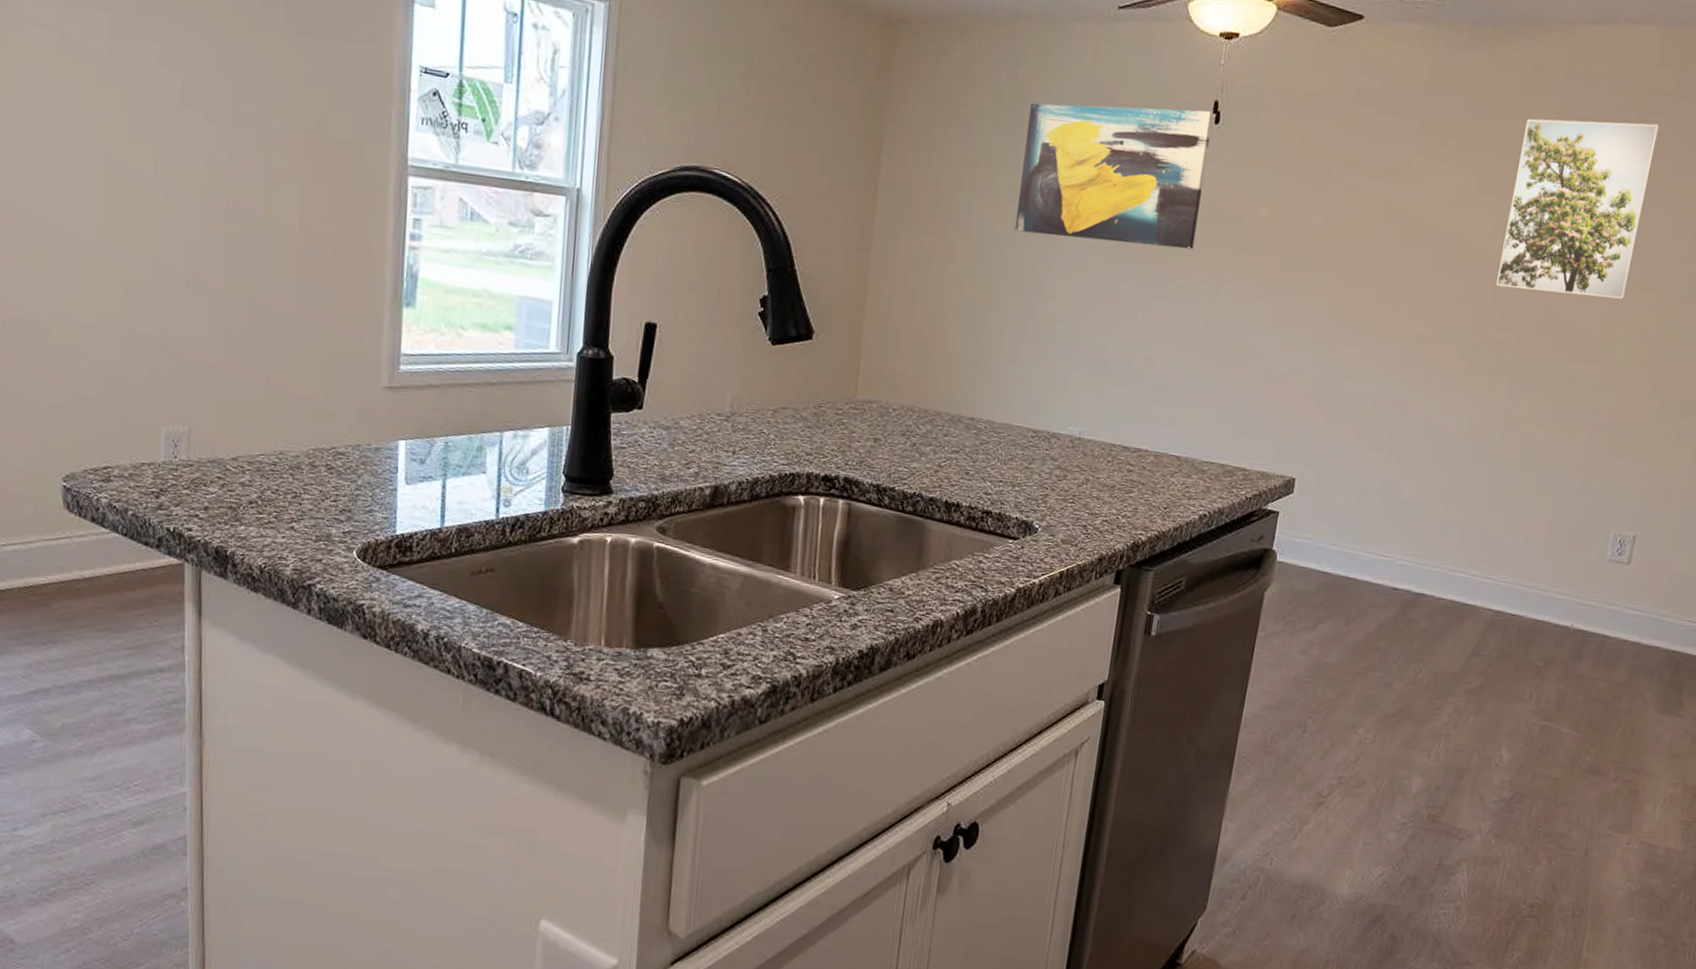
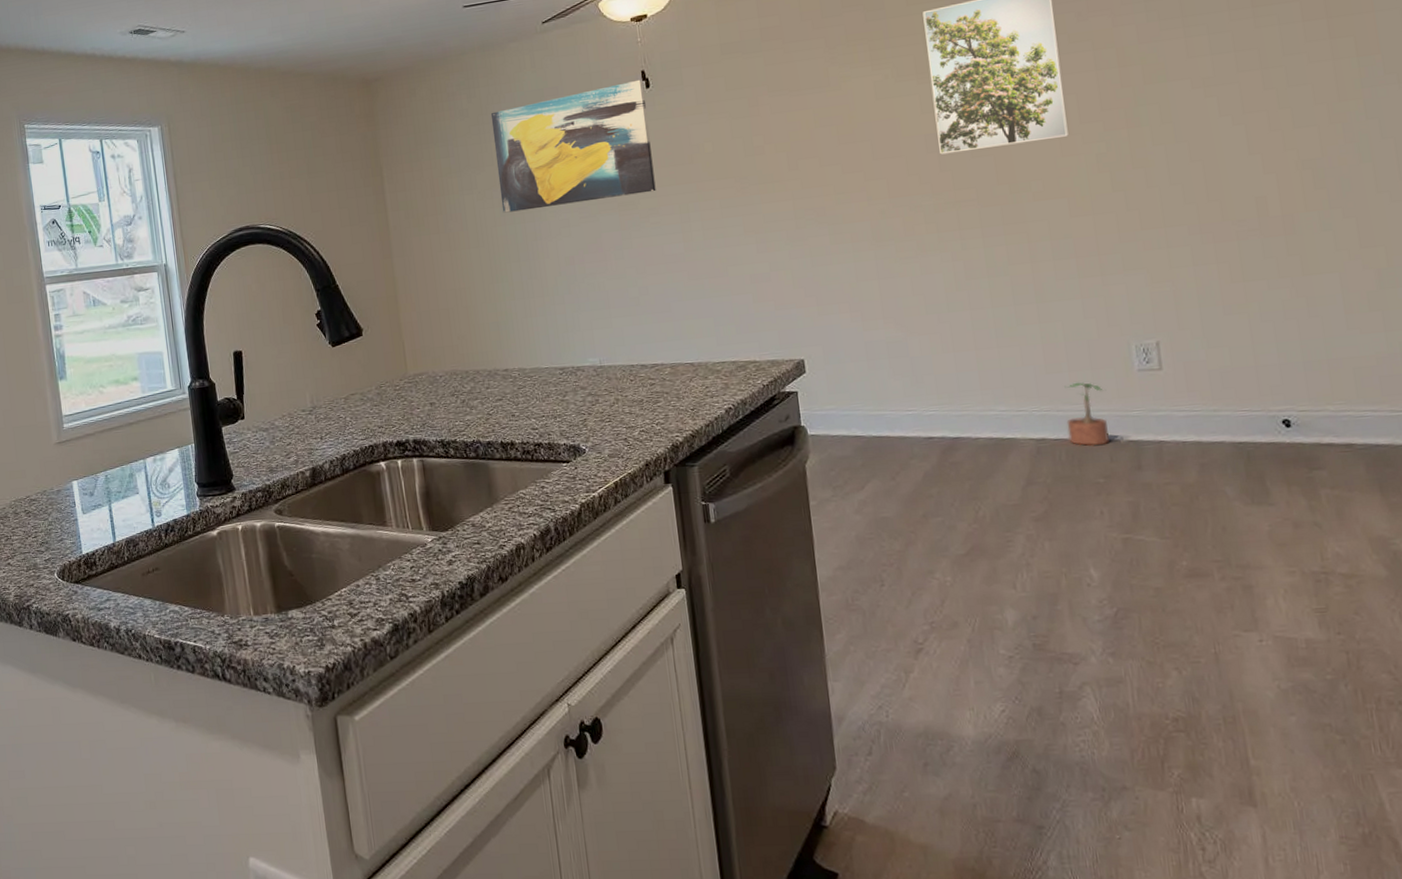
potted plant: none [1524,560,1570,630] -> present [1064,382,1109,446]

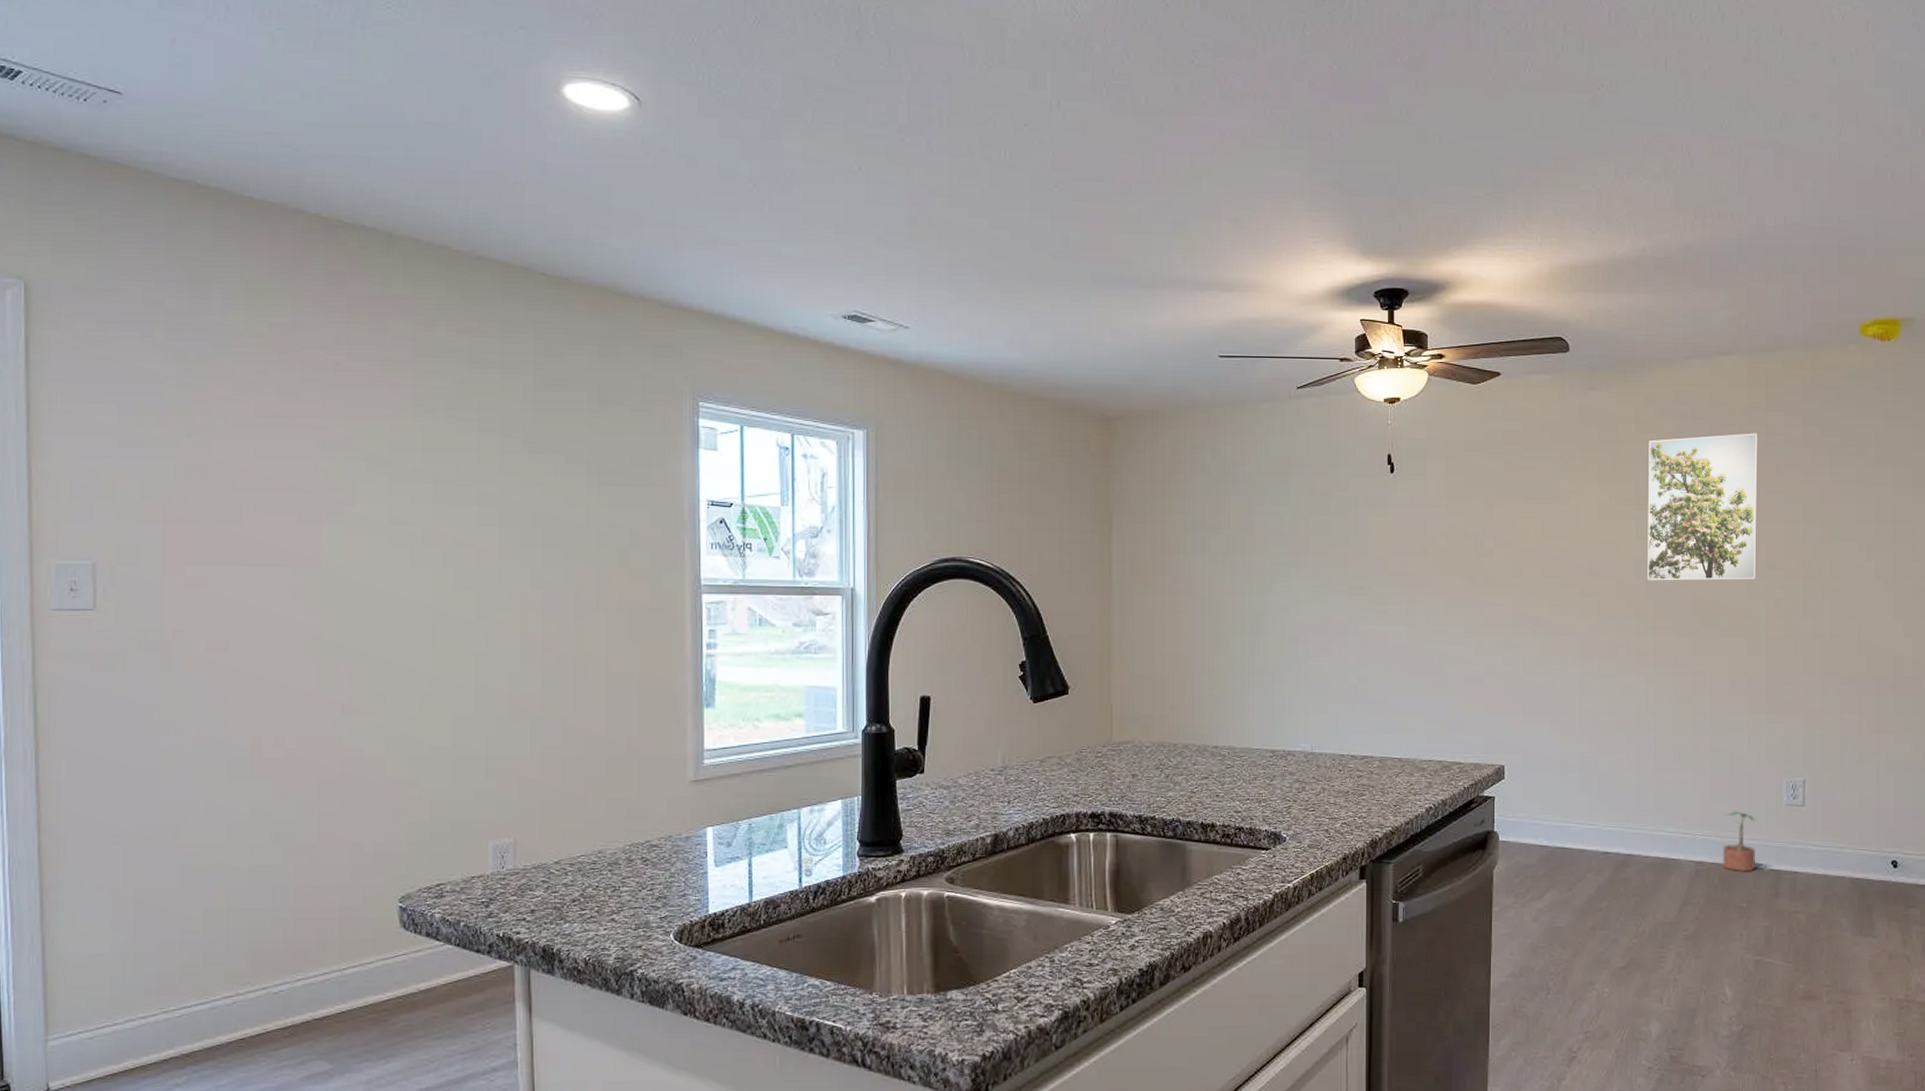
wall art: present [490,79,656,213] -> none [1233,463,1389,581]

